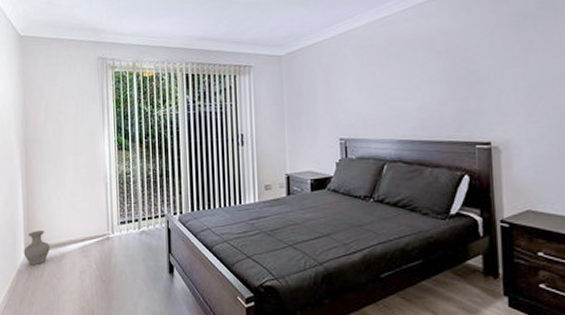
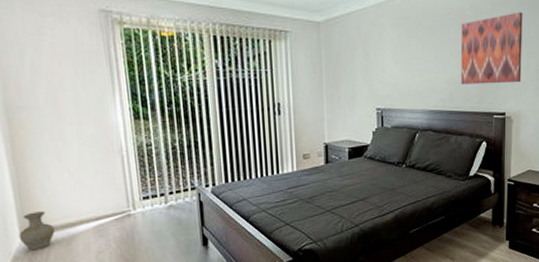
wall art: none [430,30,508,112] -> present [461,12,523,85]

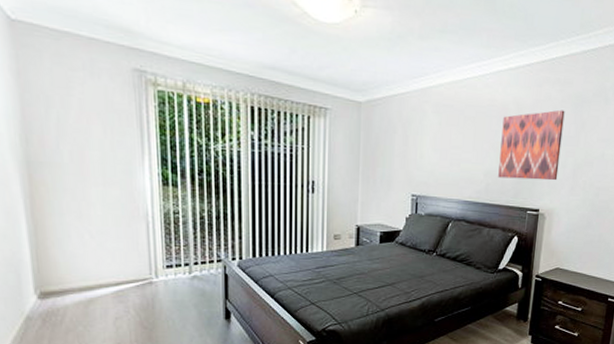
vase: present [18,211,55,251] -> none [33,272,72,312]

